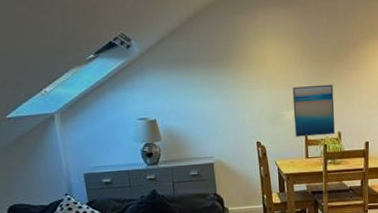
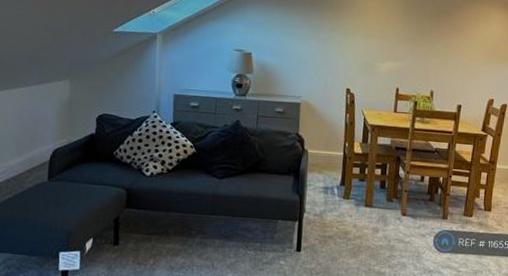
wall art: present [292,84,335,137] -> none [386,40,432,93]

